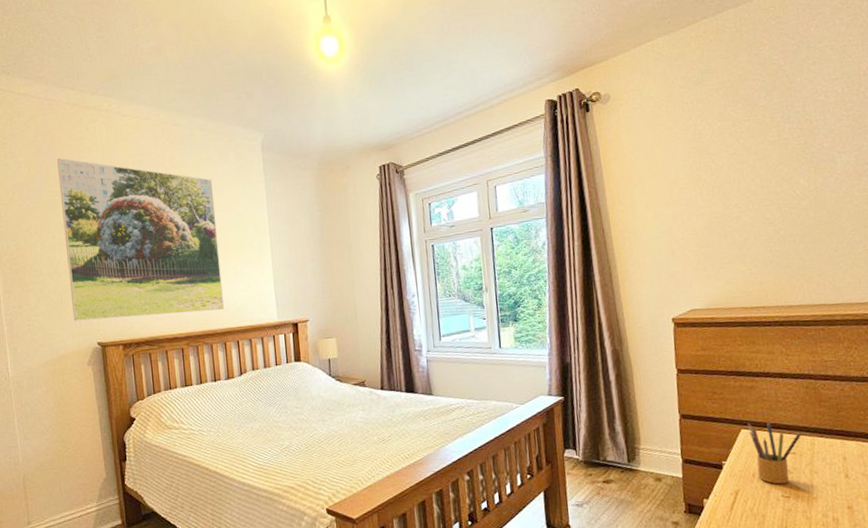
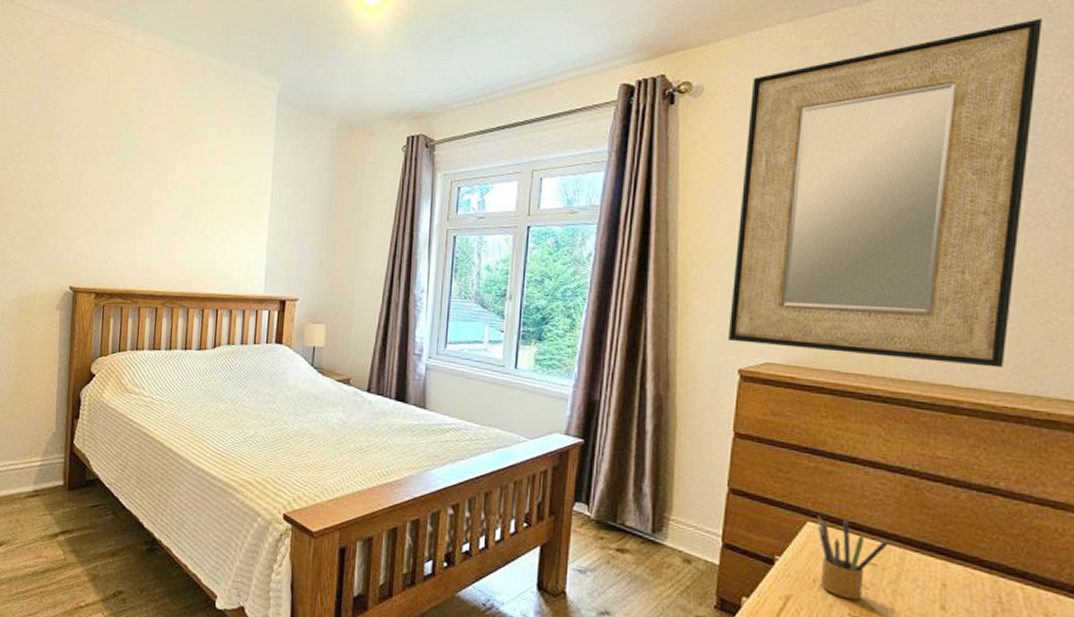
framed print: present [57,158,224,321] -> none [49,84,218,272]
home mirror: none [646,13,859,297] -> present [727,18,1042,368]

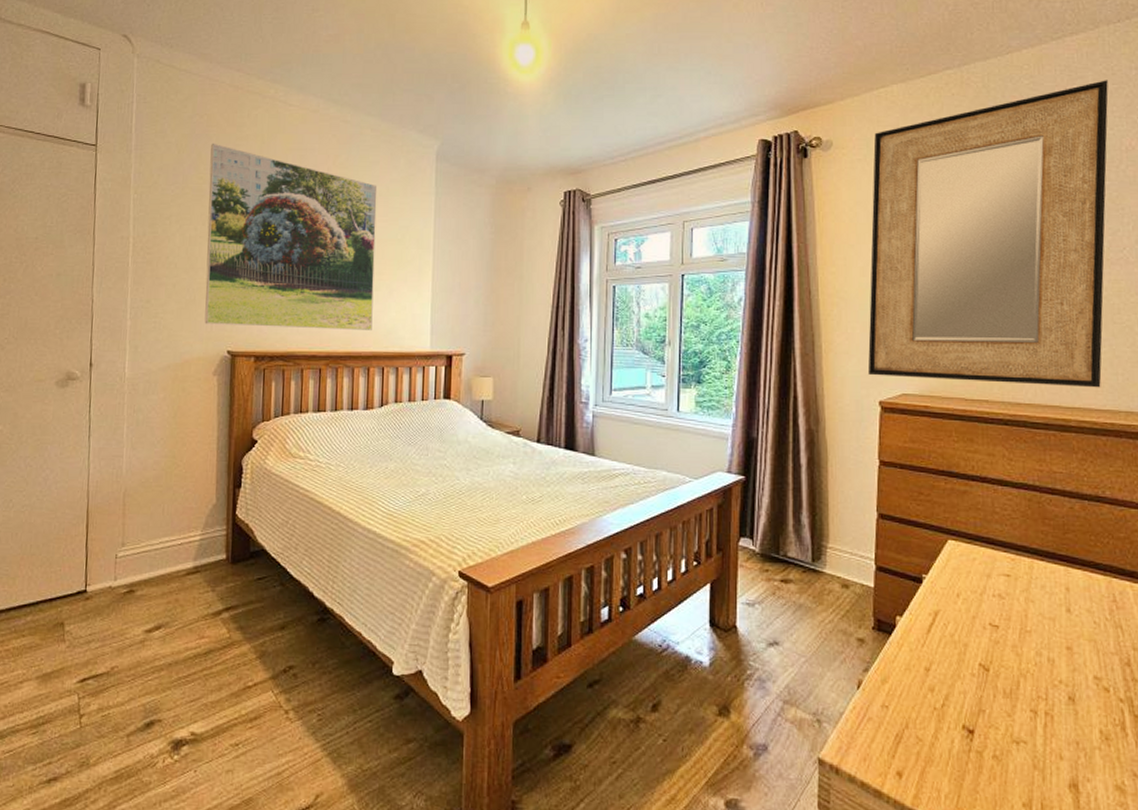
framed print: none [49,84,218,272] -> present [204,144,378,330]
pencil box: present [817,514,890,600] -> none [956,532,1020,610]

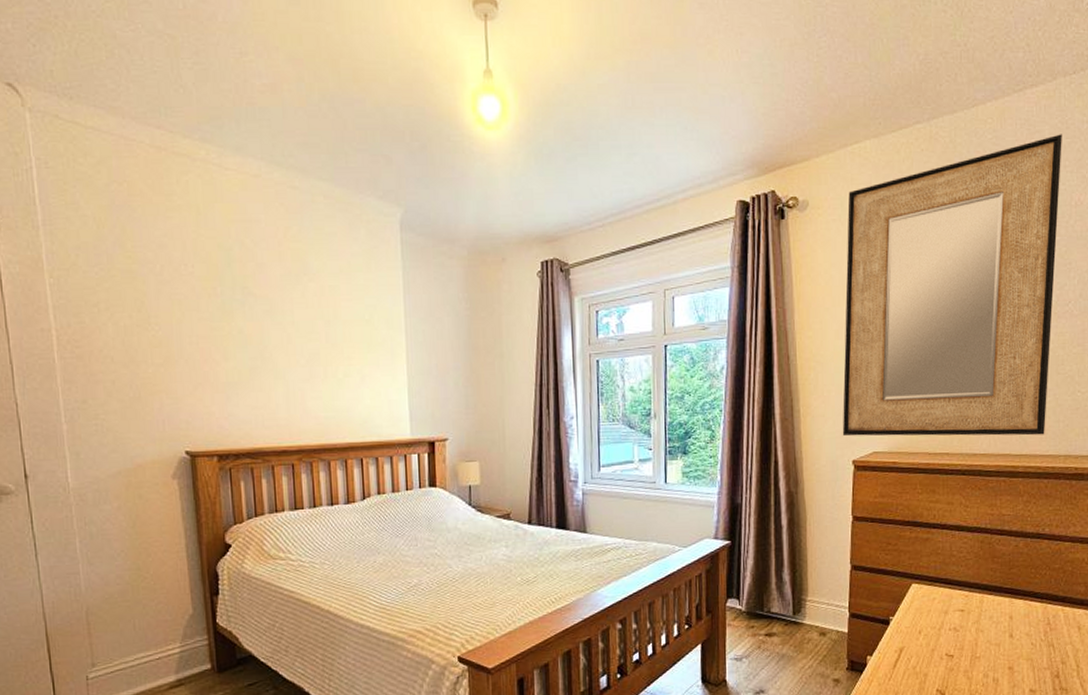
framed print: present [204,144,378,330] -> none [137,216,346,424]

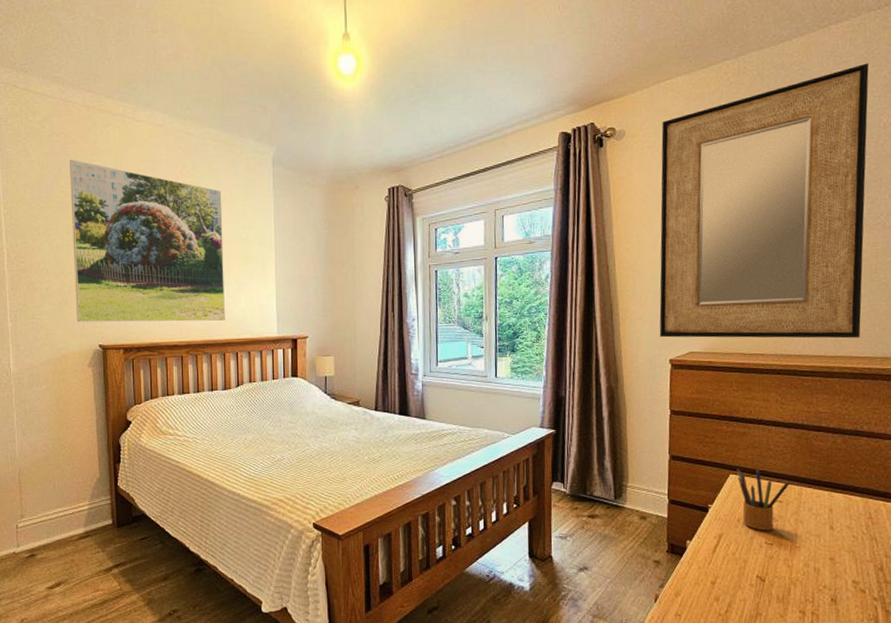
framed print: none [137,216,346,424] -> present [70,160,225,323]
pencil box: none [919,576,972,642] -> present [737,467,791,531]

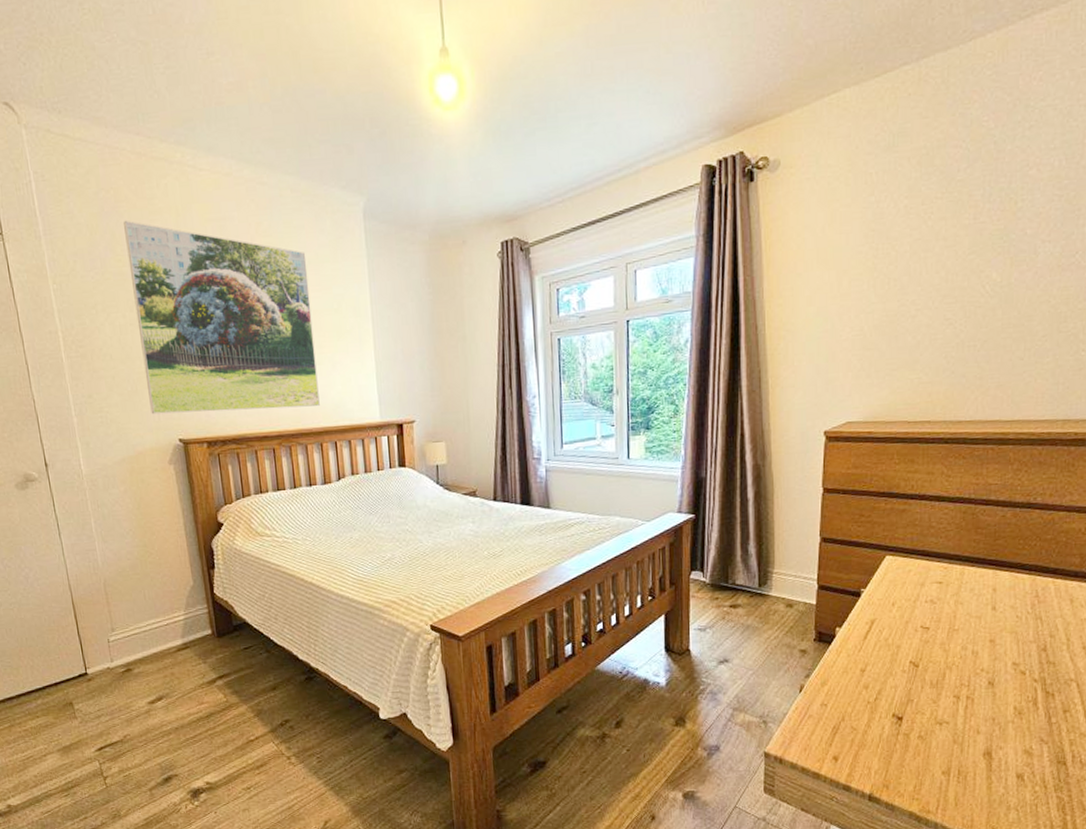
home mirror: present [659,63,869,339] -> none [813,62,1076,407]
pencil box: present [737,467,791,531] -> none [894,548,952,615]

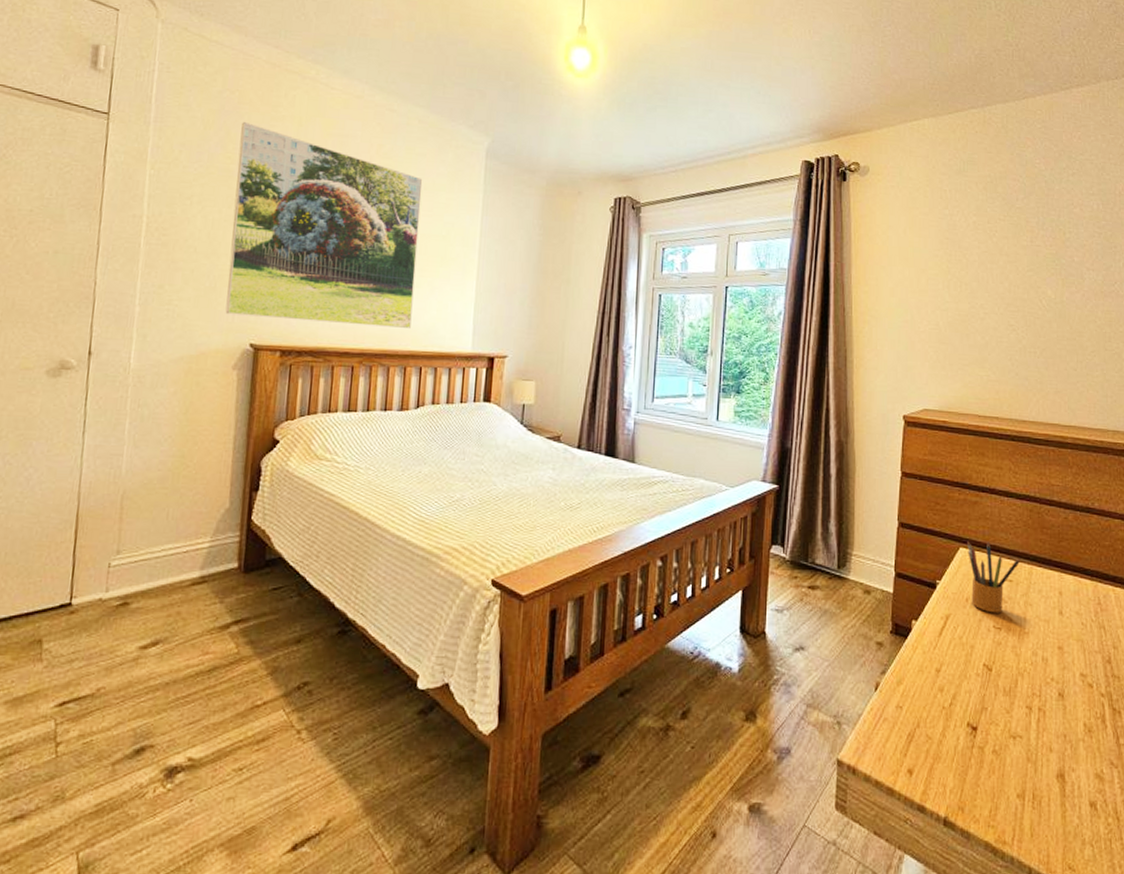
pencil box: none [894,548,952,615] -> present [967,540,1021,613]

